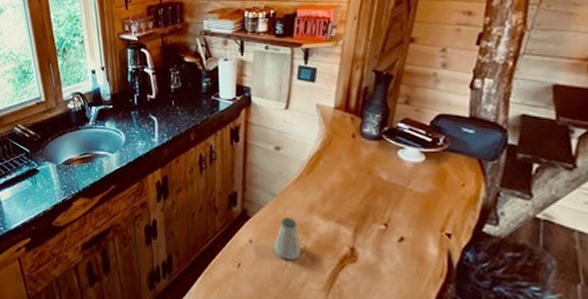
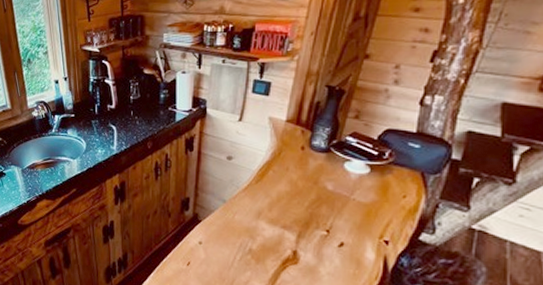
saltshaker: present [273,217,300,260] -> none [220,222,246,261]

